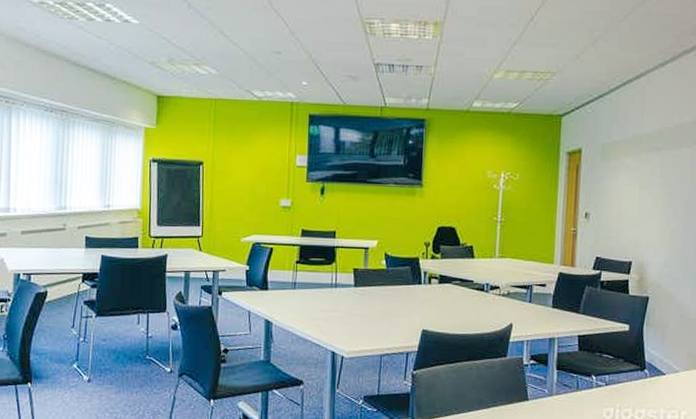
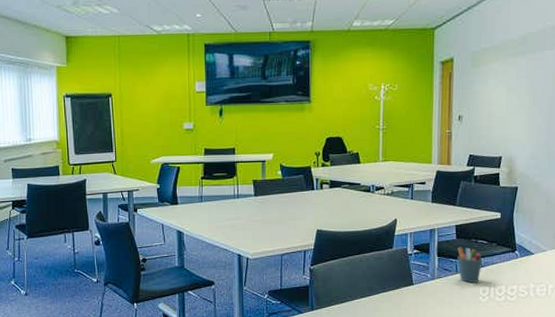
pen holder: none [579,360,608,403] -> present [457,247,483,283]

